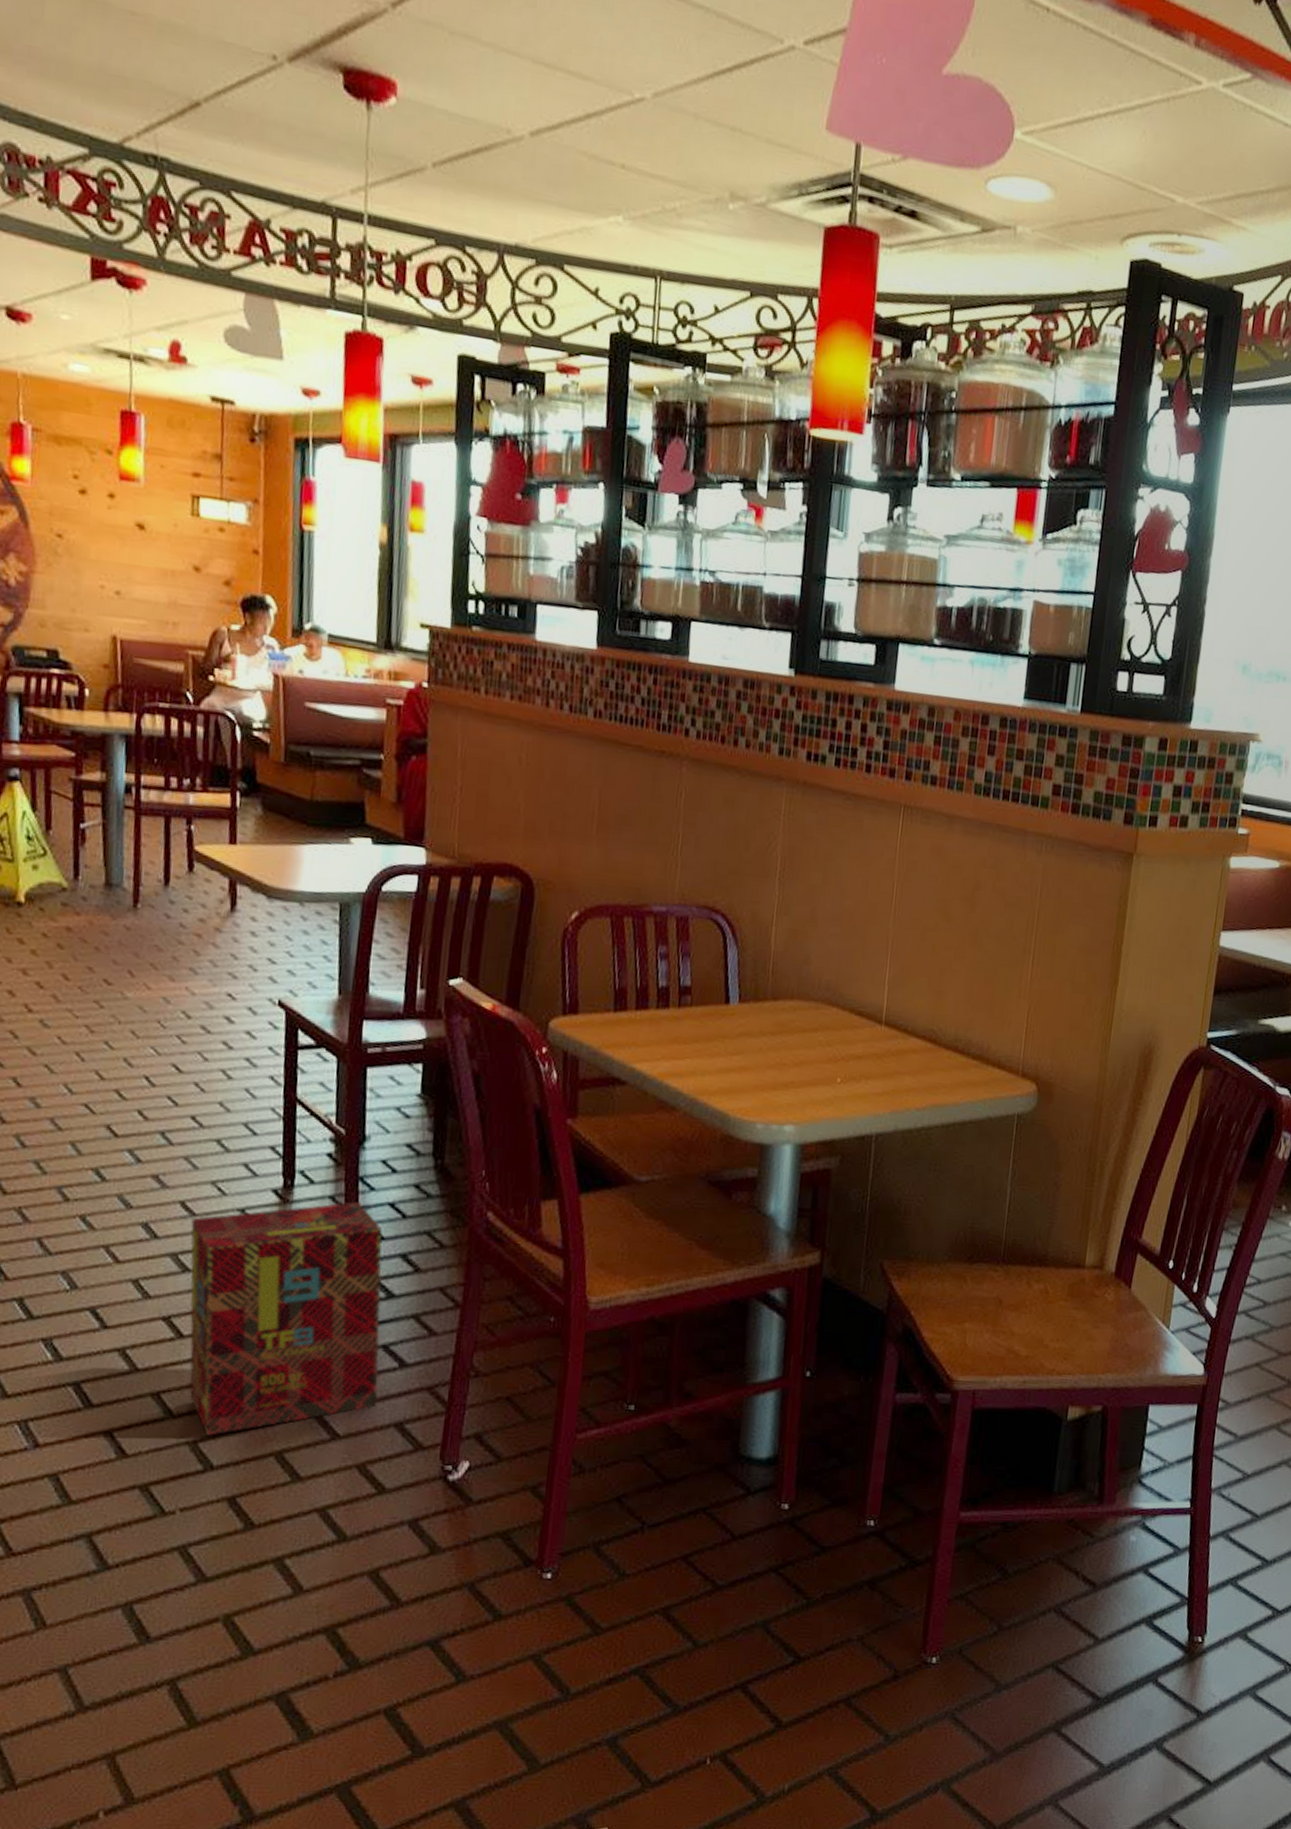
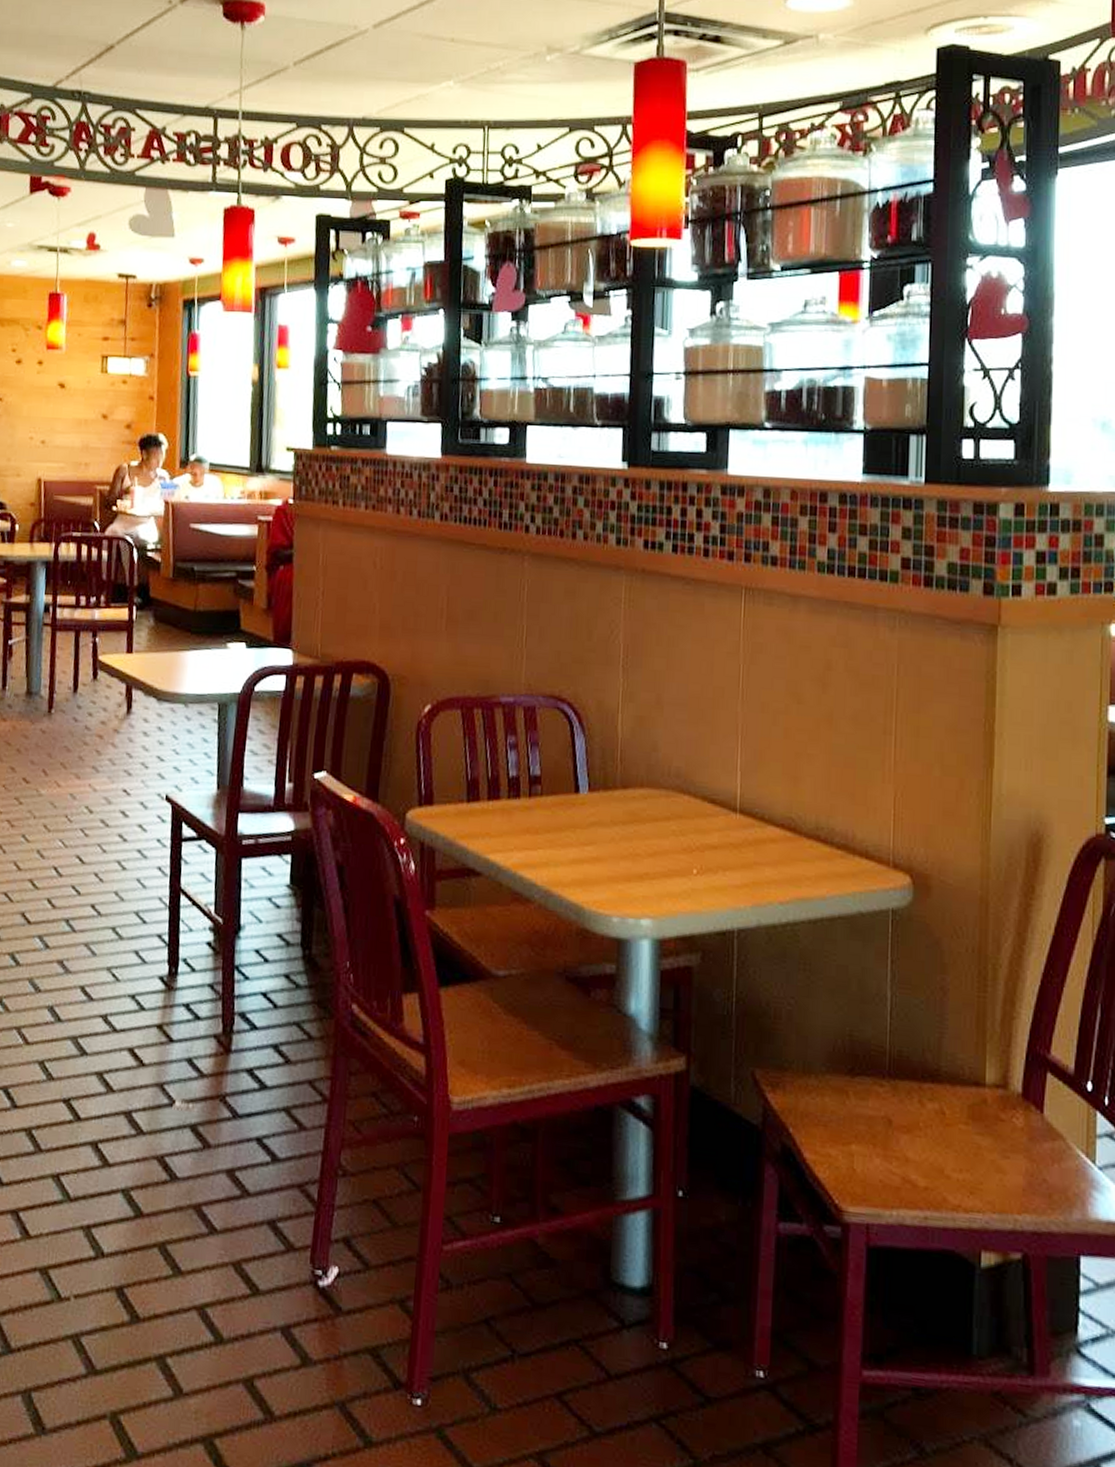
product box: present [190,1201,383,1436] -> none [85,990,256,1222]

